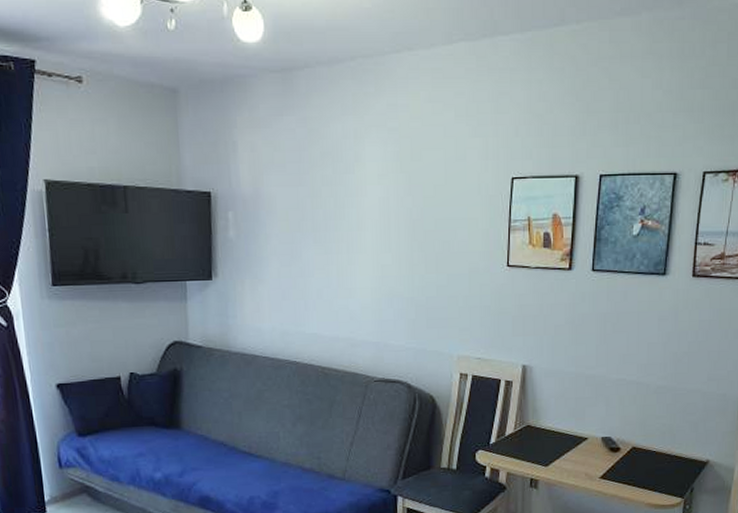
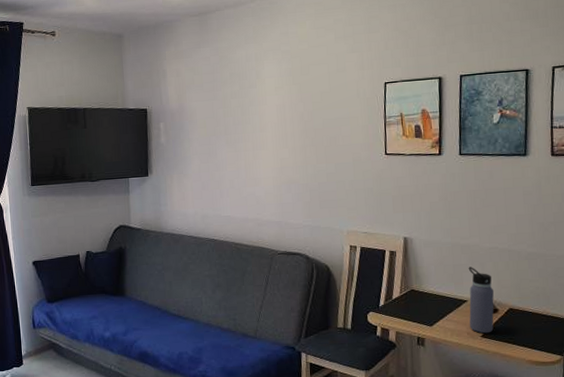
water bottle: none [589,400,617,475] -> present [468,267,494,334]

